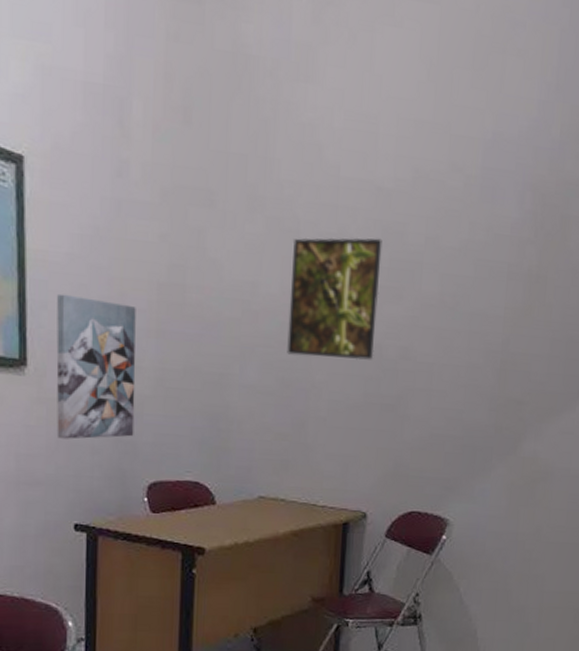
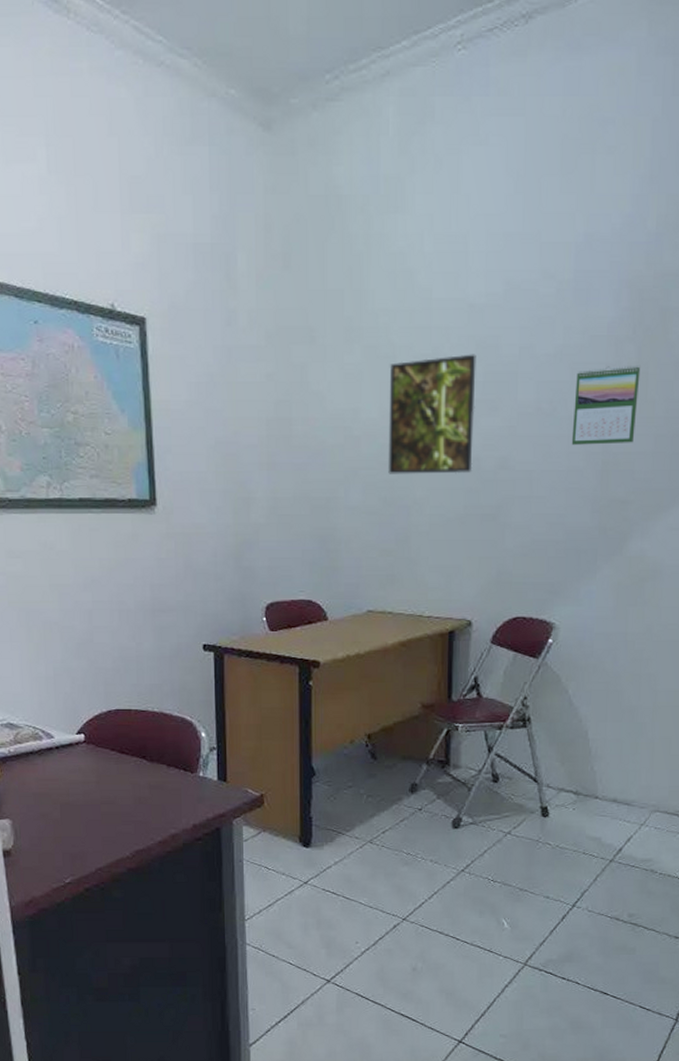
wall art: present [56,293,136,439] -> none [180,438,252,568]
calendar: none [472,266,541,345] -> present [571,365,641,445]

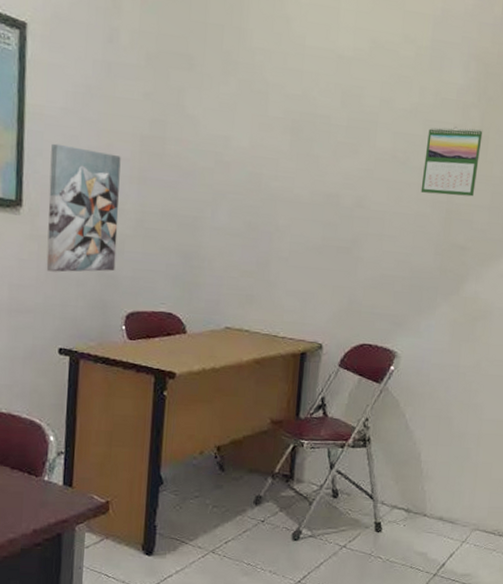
wall art: none [180,438,252,568] -> present [46,143,121,272]
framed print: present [388,354,476,474] -> none [254,98,342,208]

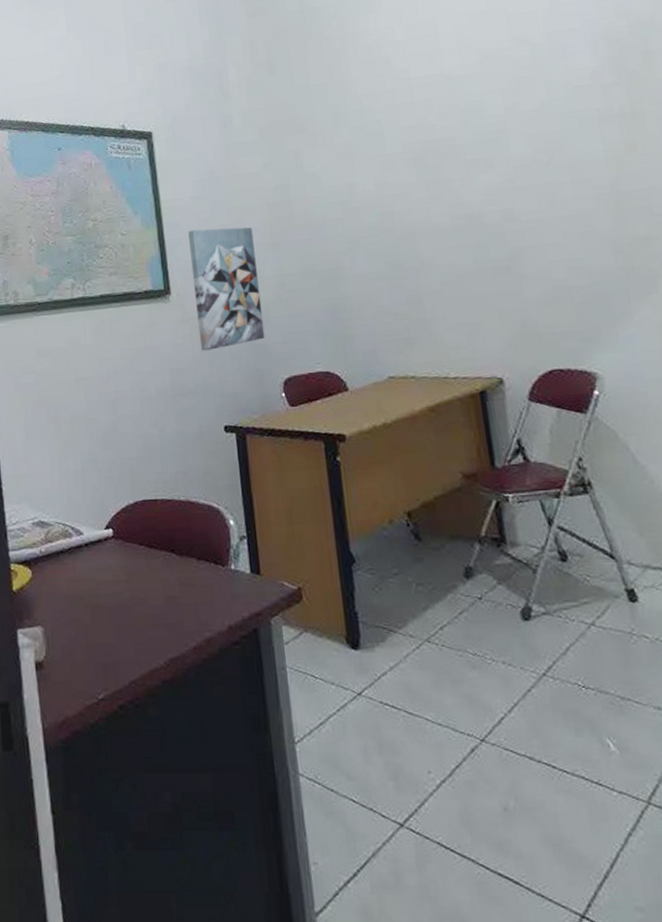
calendar: present [420,127,483,197] -> none [567,106,644,189]

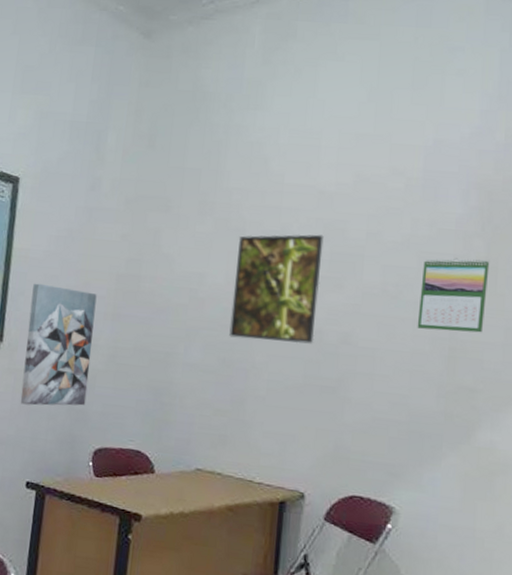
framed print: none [379,119,477,240] -> present [229,234,324,344]
calendar: none [567,106,644,189] -> present [417,258,490,333]

